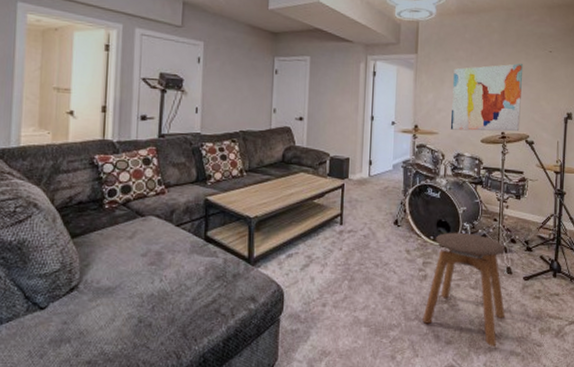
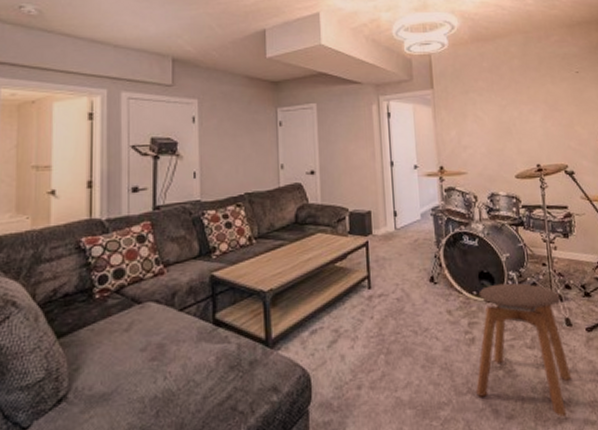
wall art: present [450,63,524,132] -> none [475,88,556,168]

